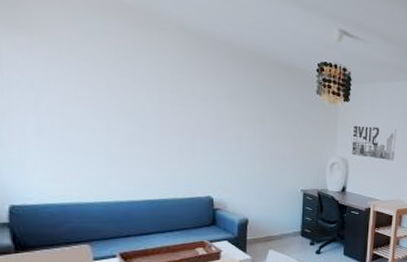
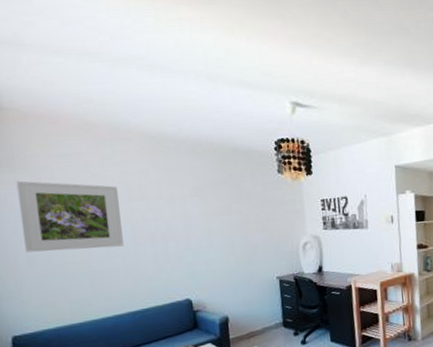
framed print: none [31,46,147,135] -> present [16,180,124,253]

